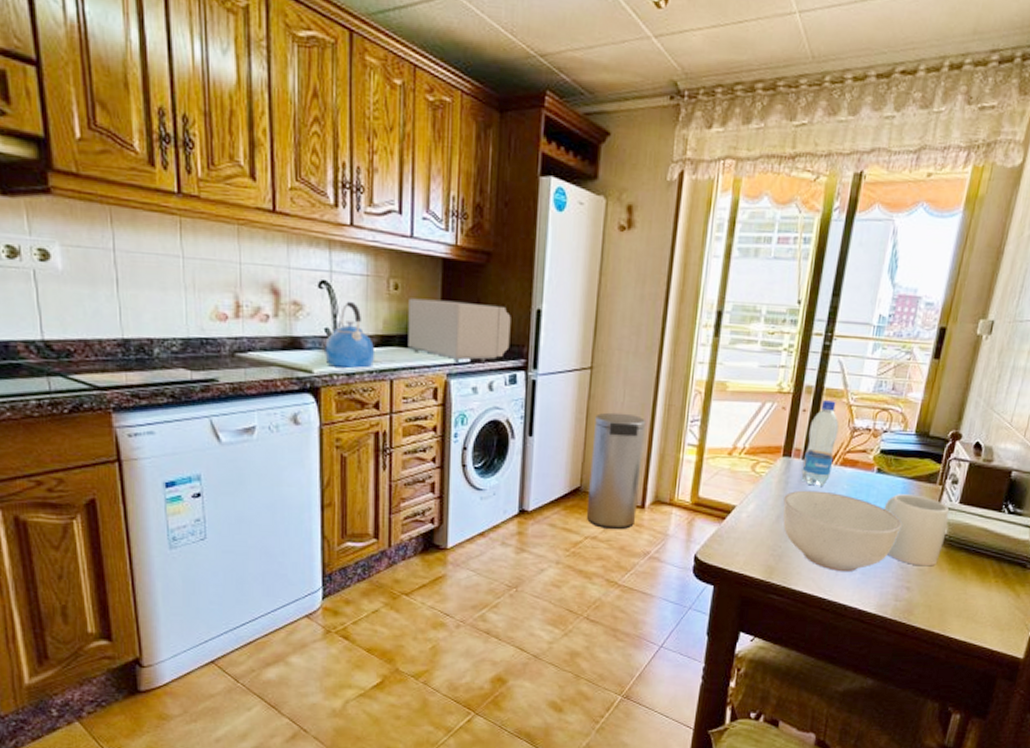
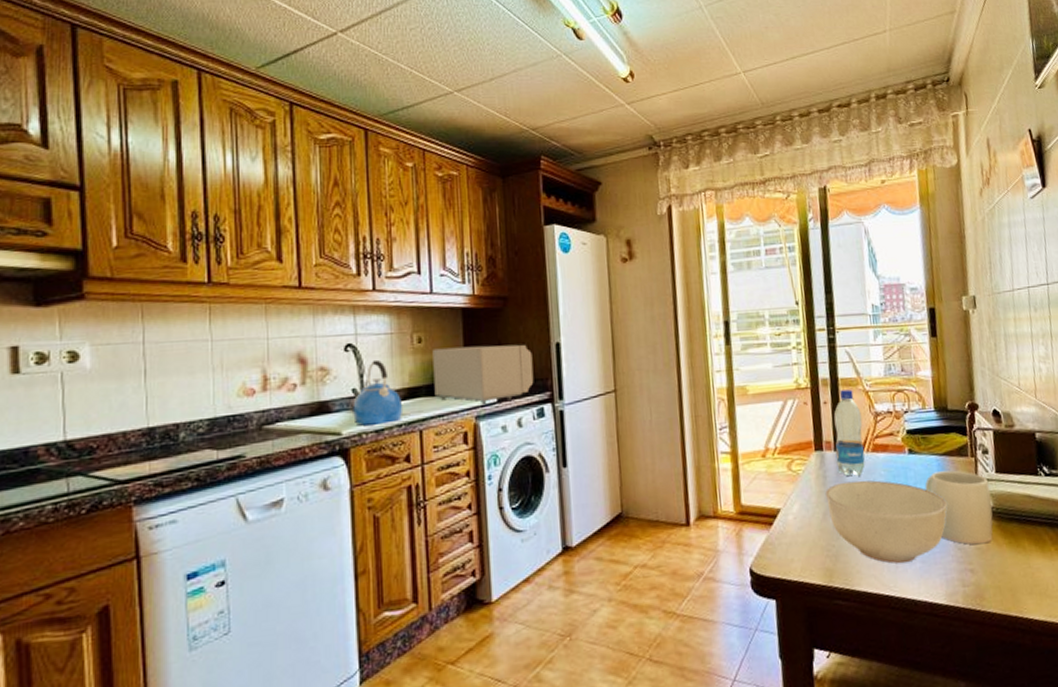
pedal bin: present [586,412,646,529] -> none [626,430,683,554]

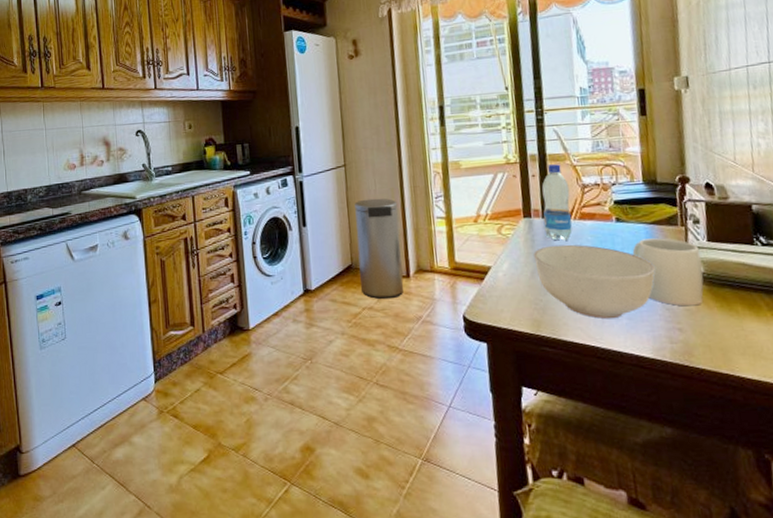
kettle: present [353,359,404,426] -> none [143,142,180,192]
microwave: present [432,344,534,406] -> none [200,128,279,177]
pedal bin: none [626,430,683,554] -> present [354,198,404,299]

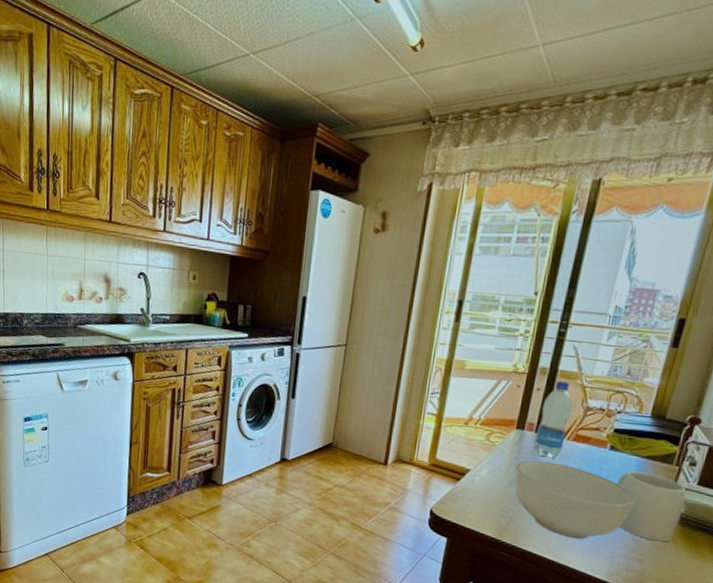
pedal bin: present [354,198,404,299] -> none [336,382,392,482]

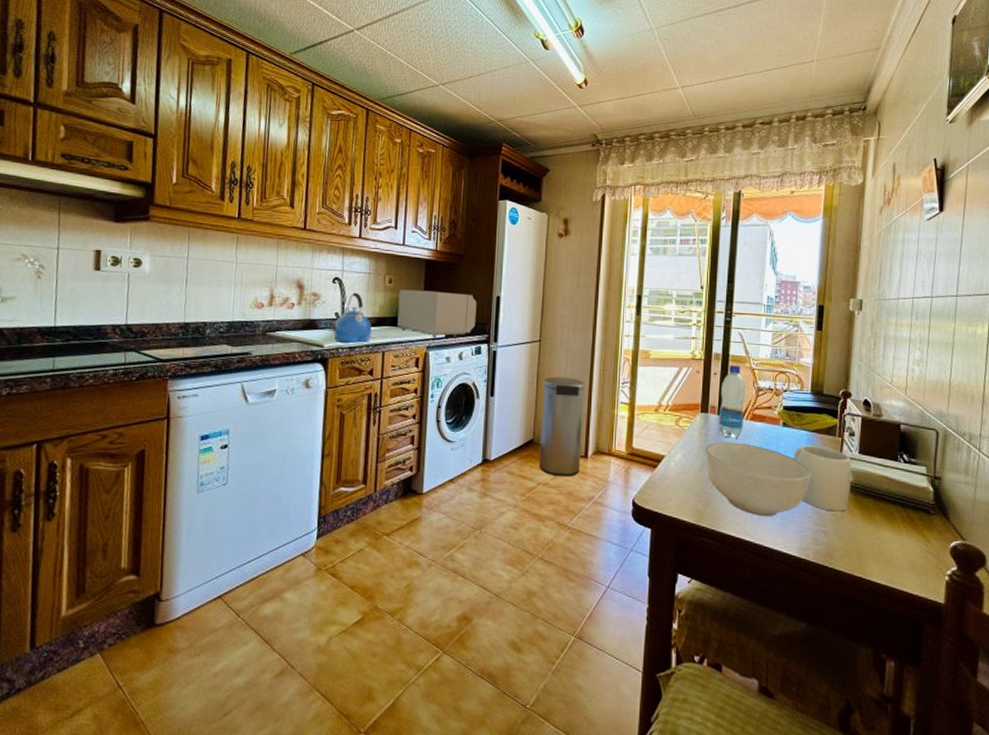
kettle: none [139,288,176,340] -> present [333,292,372,343]
microwave: none [200,286,282,338] -> present [397,289,477,339]
pedal bin: none [336,382,392,482] -> present [538,376,586,476]

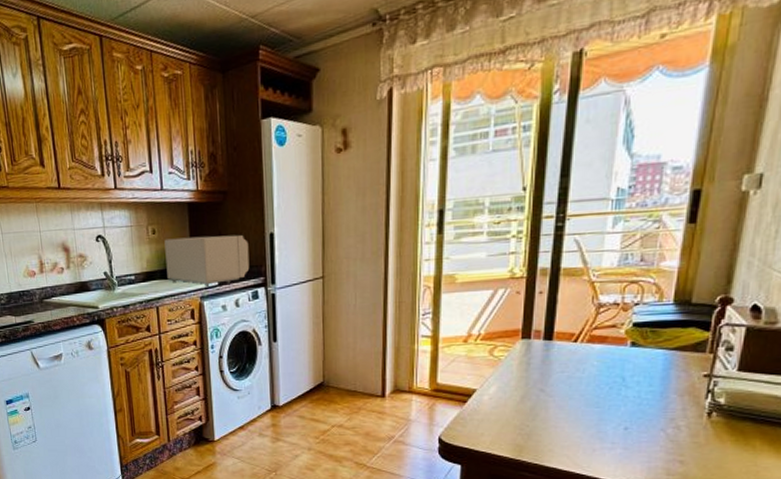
kettle: present [333,292,372,343] -> none [105,248,144,302]
pedal bin: present [538,376,586,476] -> none [330,313,379,417]
bowl: present [705,441,811,516] -> none [527,369,667,447]
bottle: present [718,365,746,440] -> none [544,280,582,366]
mug: present [793,445,852,512] -> none [643,365,726,439]

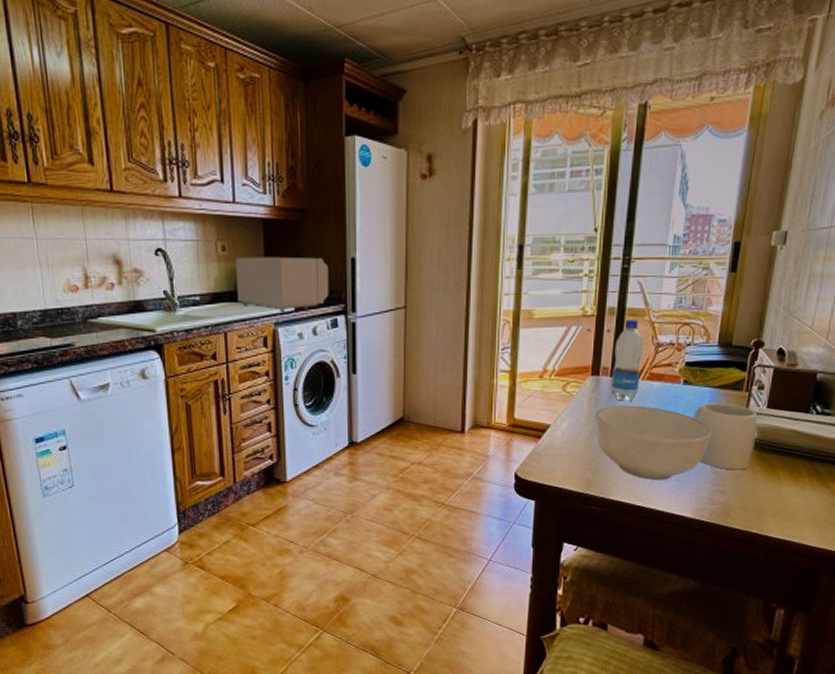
bowl: none [527,369,667,447] -> present [595,405,712,480]
bottle: none [544,280,582,366] -> present [610,320,643,402]
mug: none [643,365,726,439] -> present [693,402,758,470]

